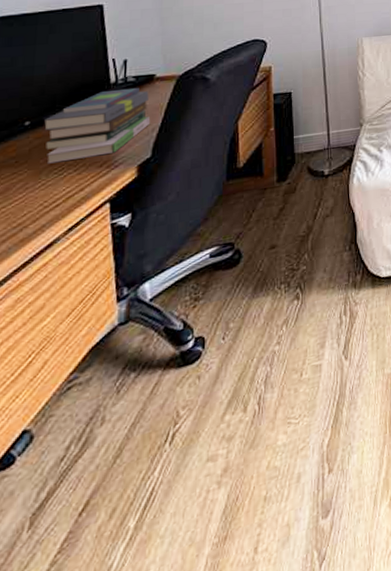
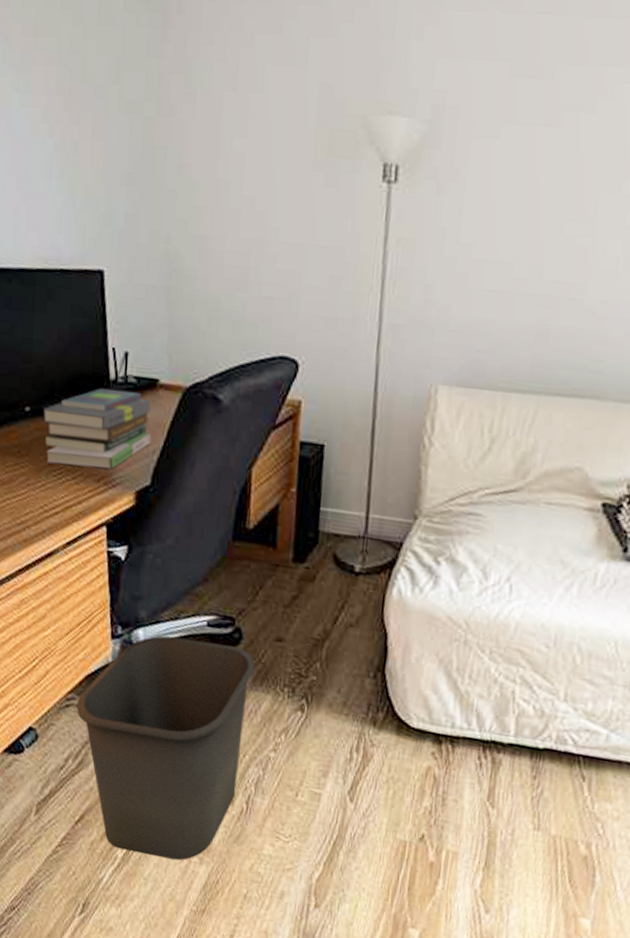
waste bin: none [80,265,254,519] -> present [77,635,255,861]

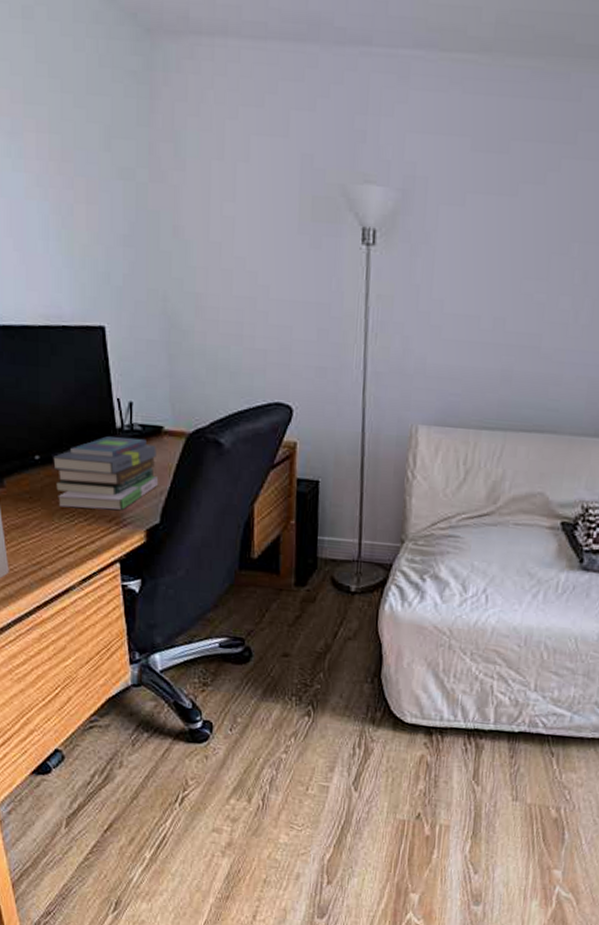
waste bin: present [77,635,255,861] -> none [100,658,264,856]

